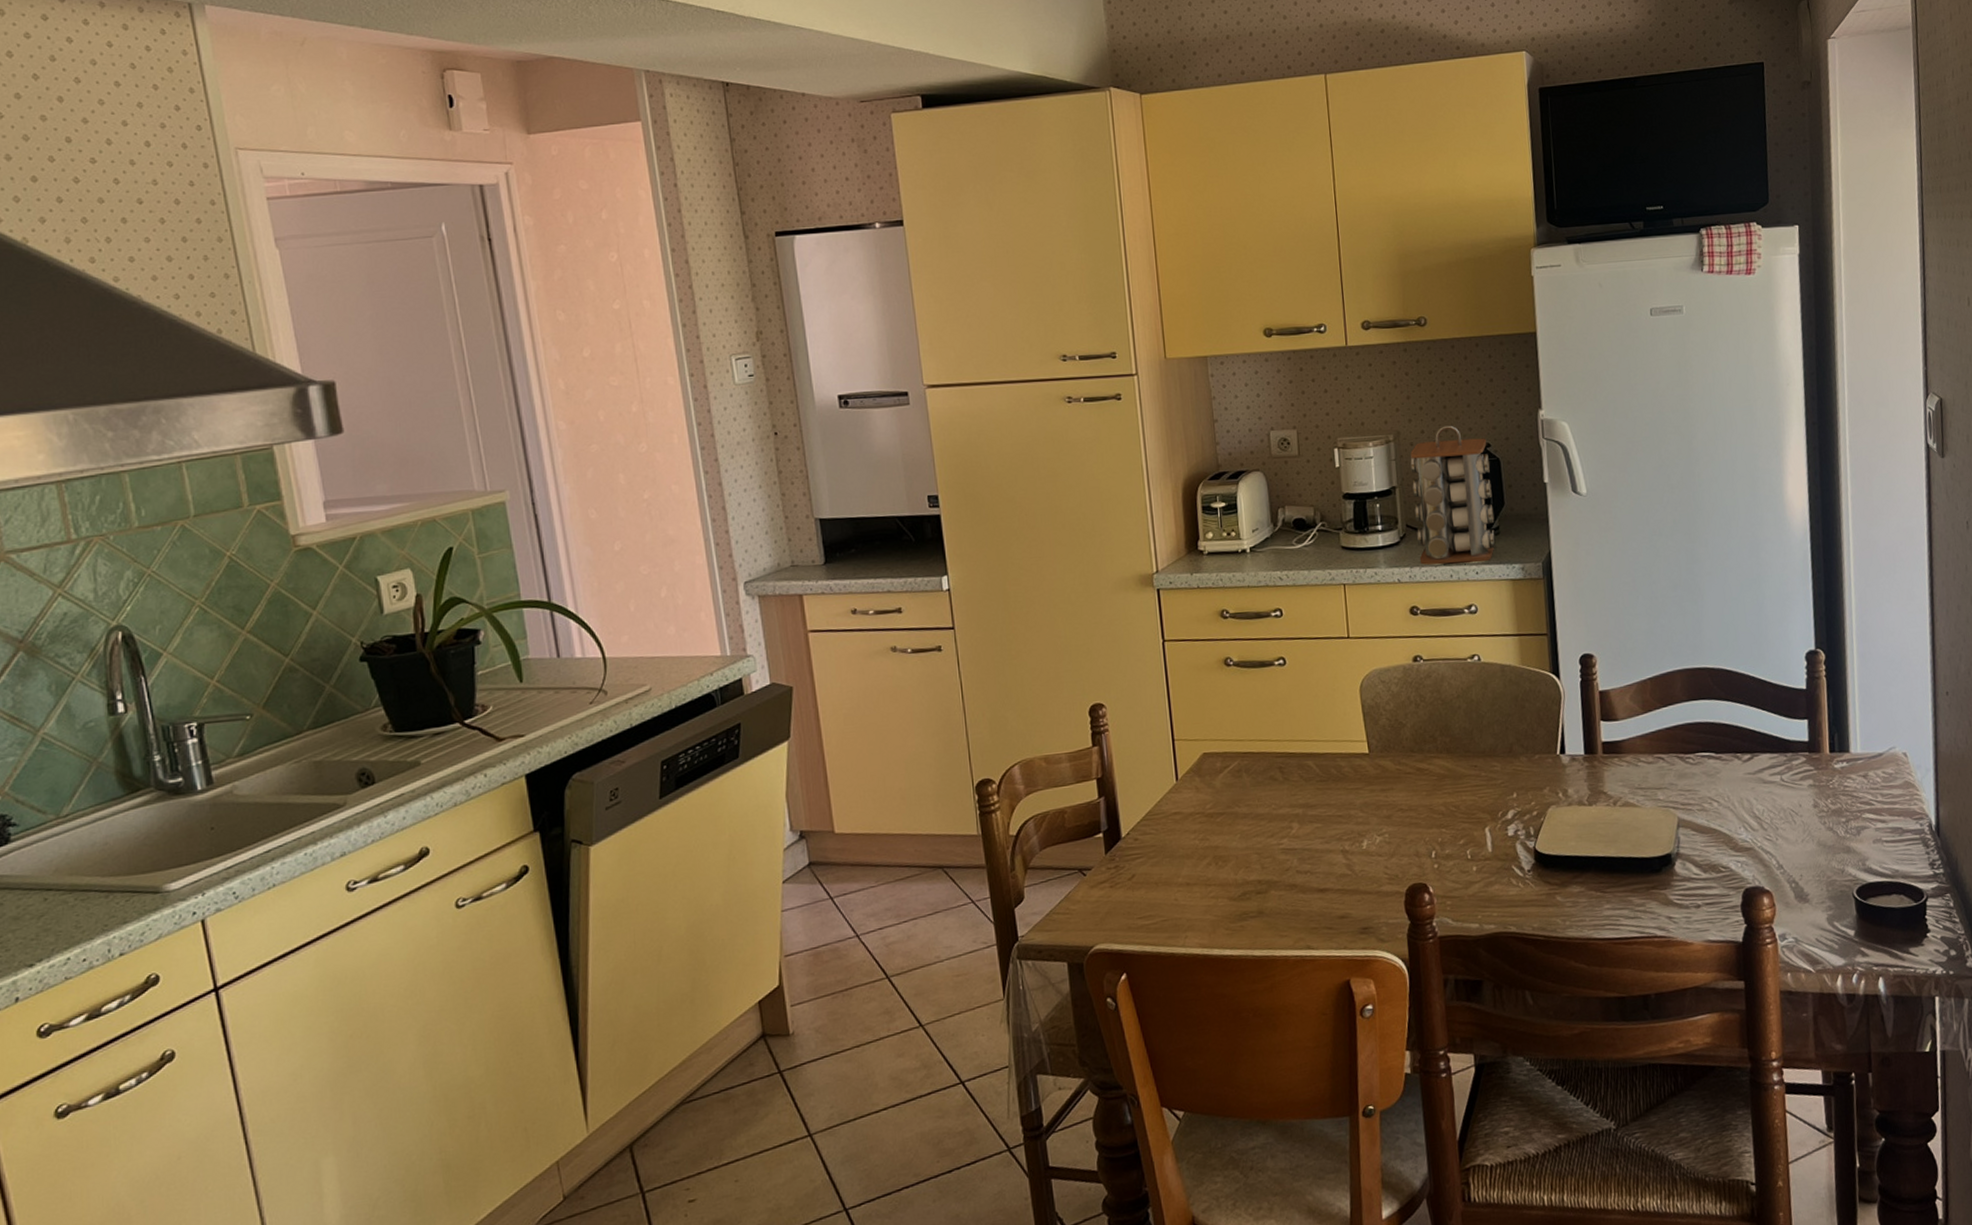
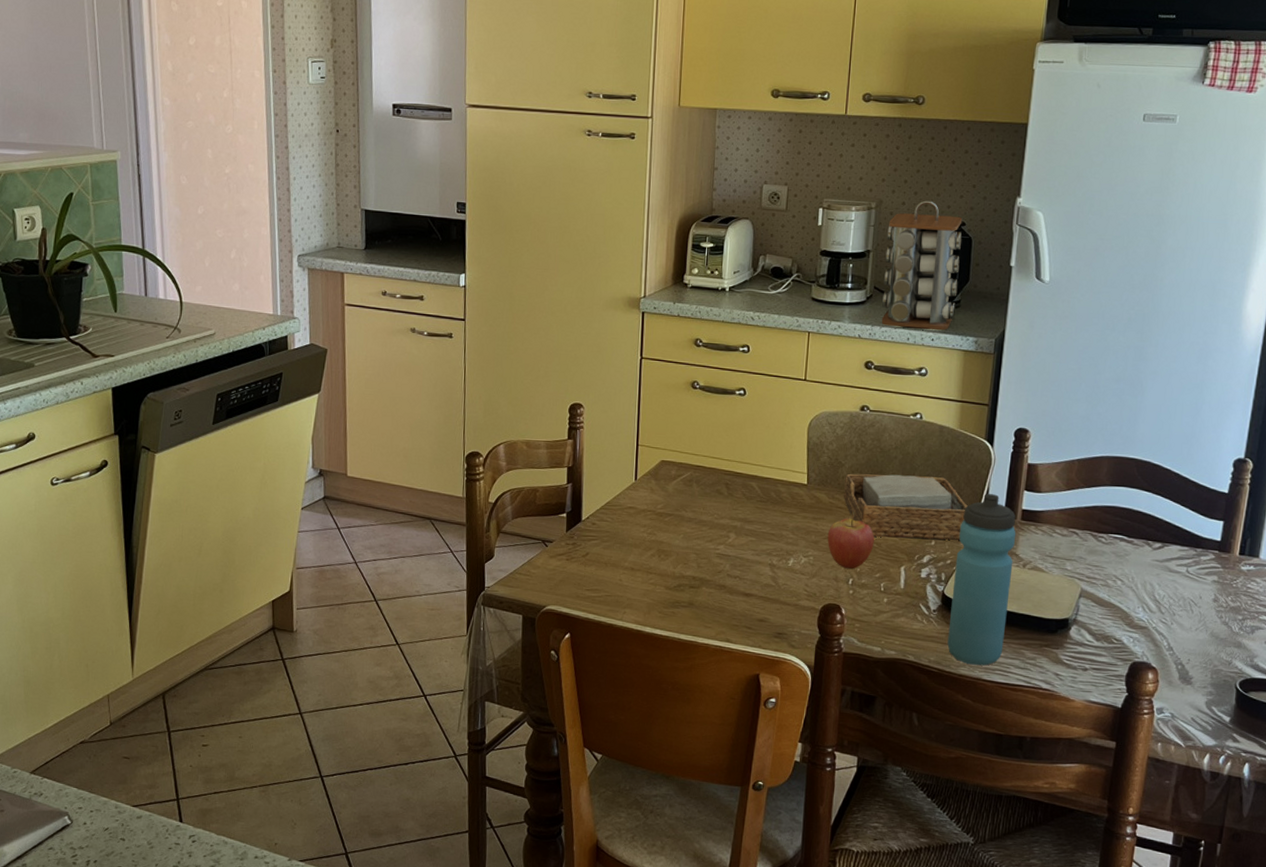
fruit: none [1400,773,1452,841] -> present [827,510,874,569]
napkin holder: none [1409,721,1545,799] -> present [843,473,968,540]
water bottle: none [1540,730,1609,925] -> present [947,494,1016,666]

